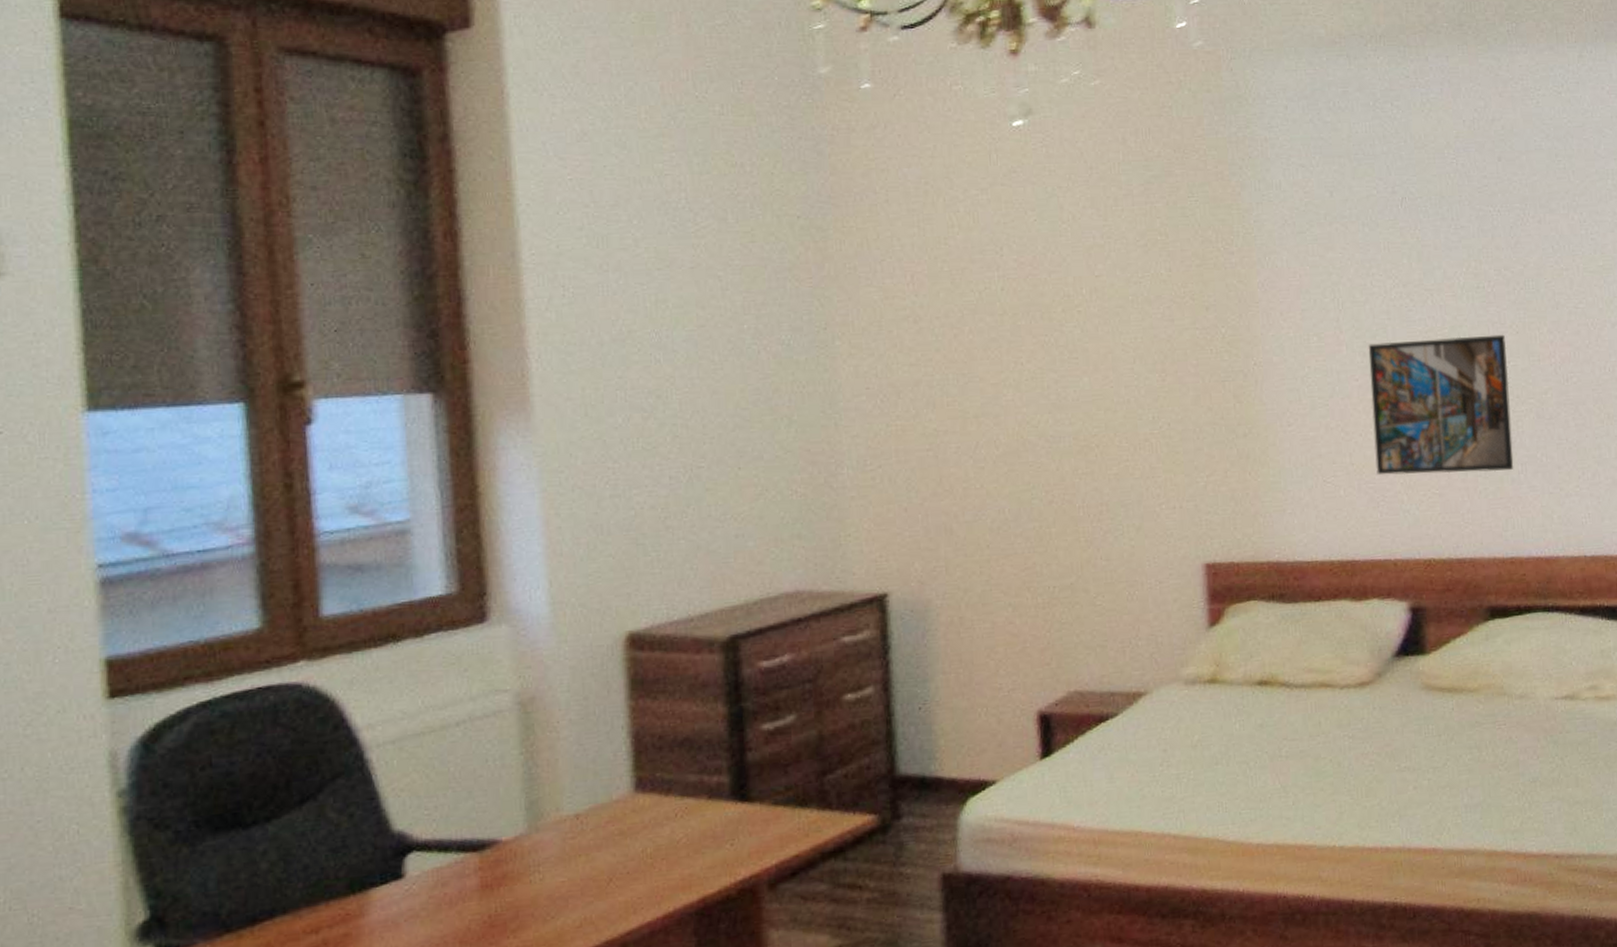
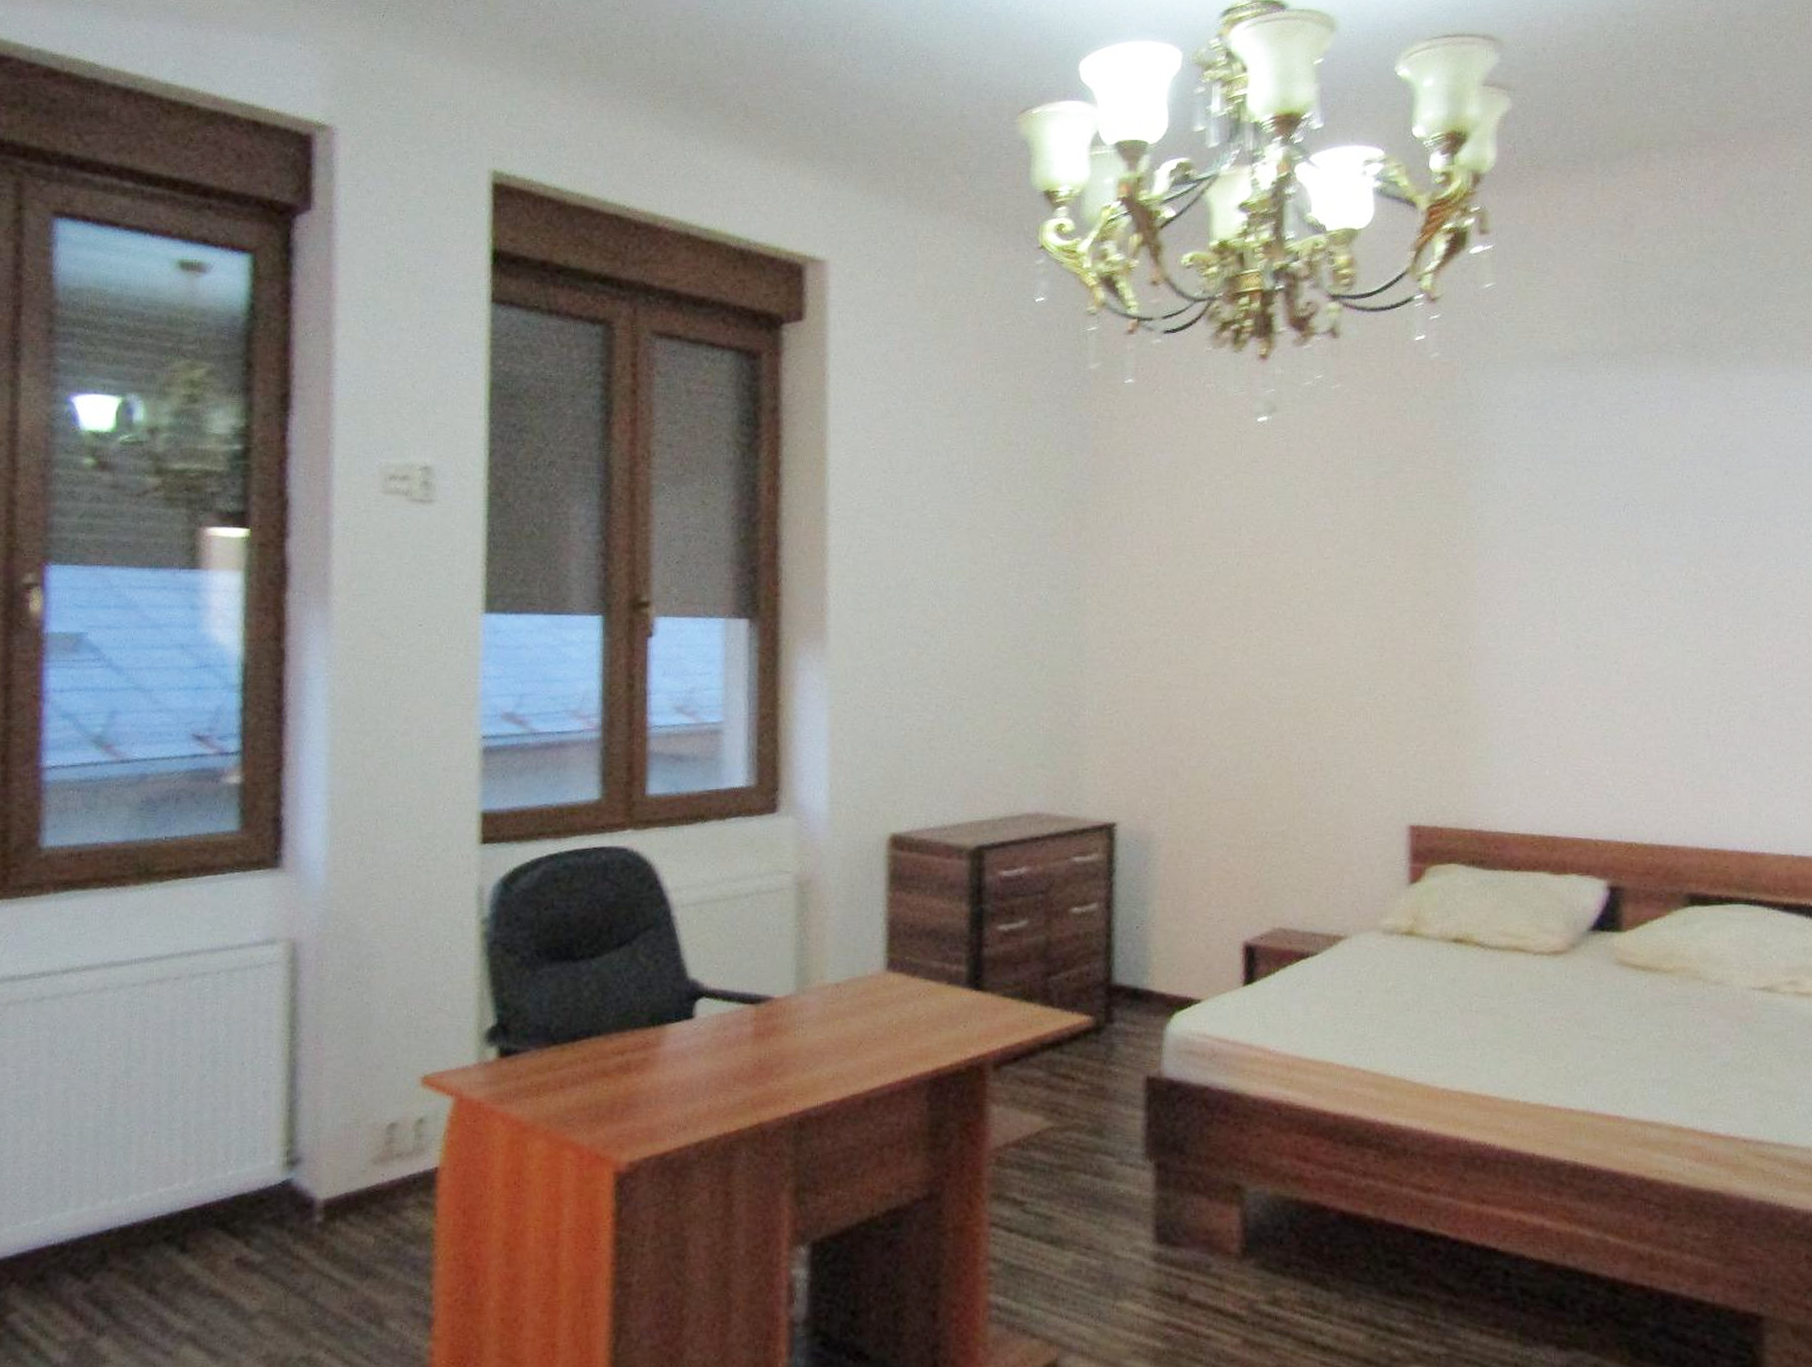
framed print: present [1368,334,1514,475] -> none [1582,636,1723,767]

